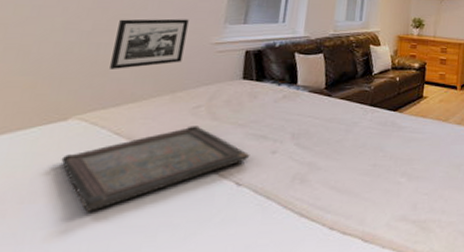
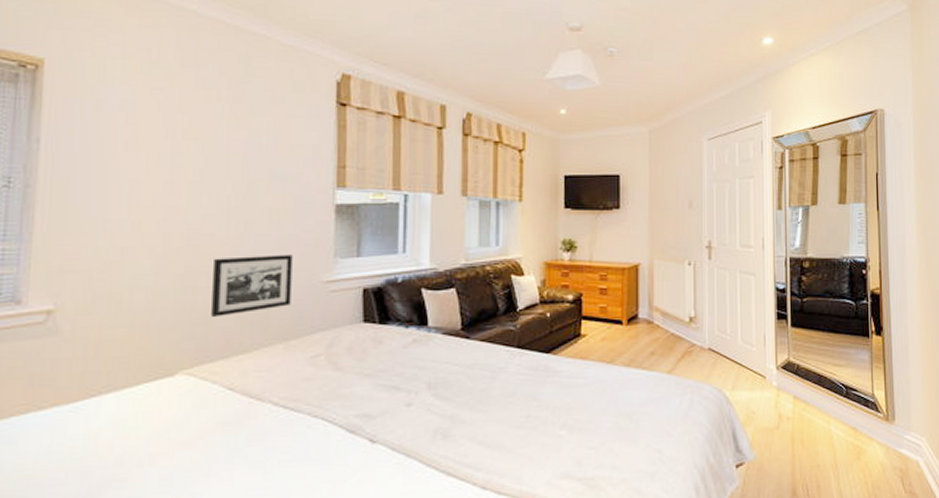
serving tray: present [61,126,250,212] -> none [175,377,382,474]

